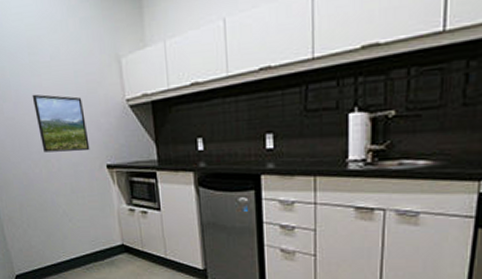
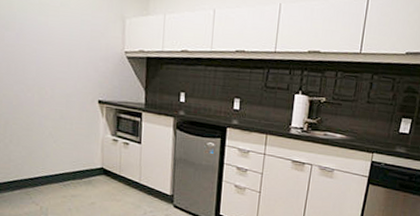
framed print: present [32,94,90,153] -> none [36,30,85,86]

